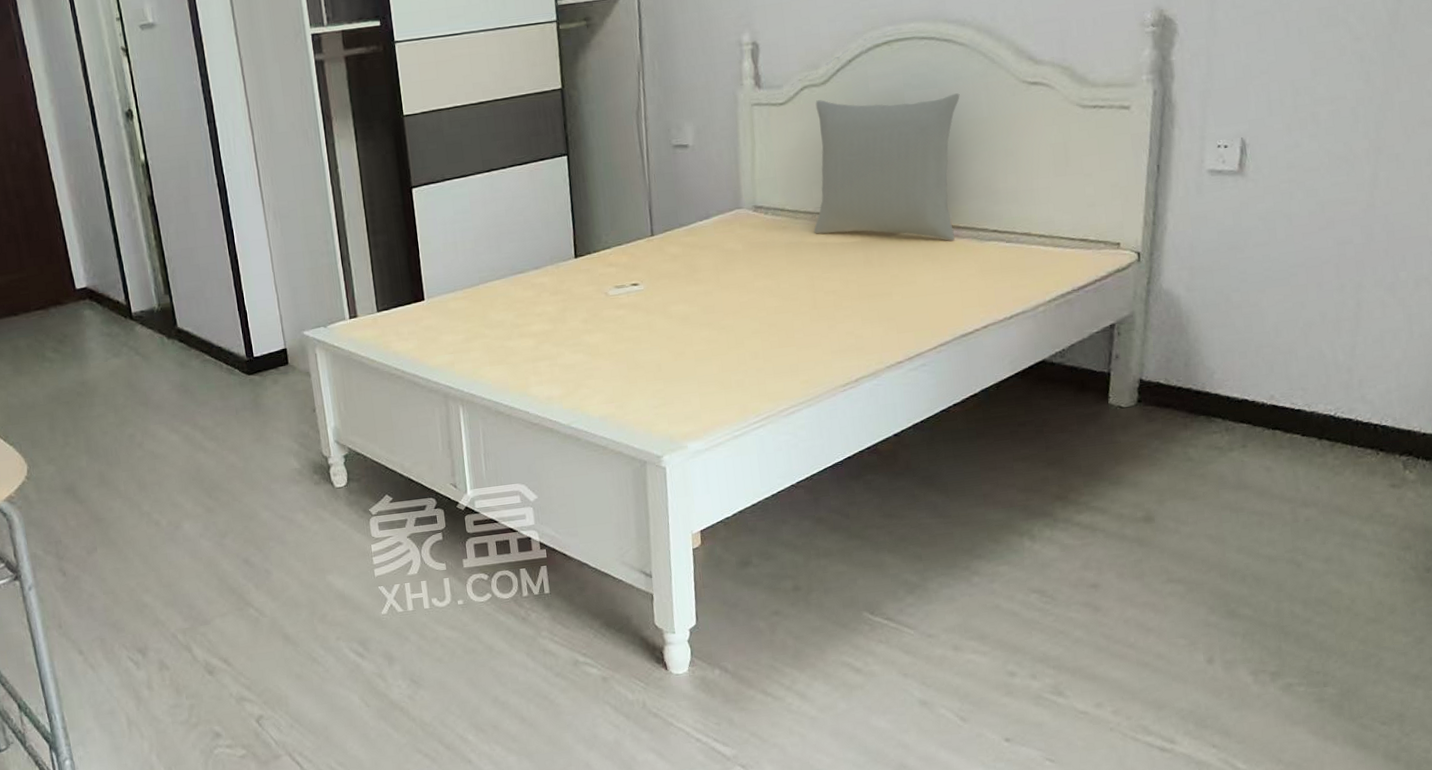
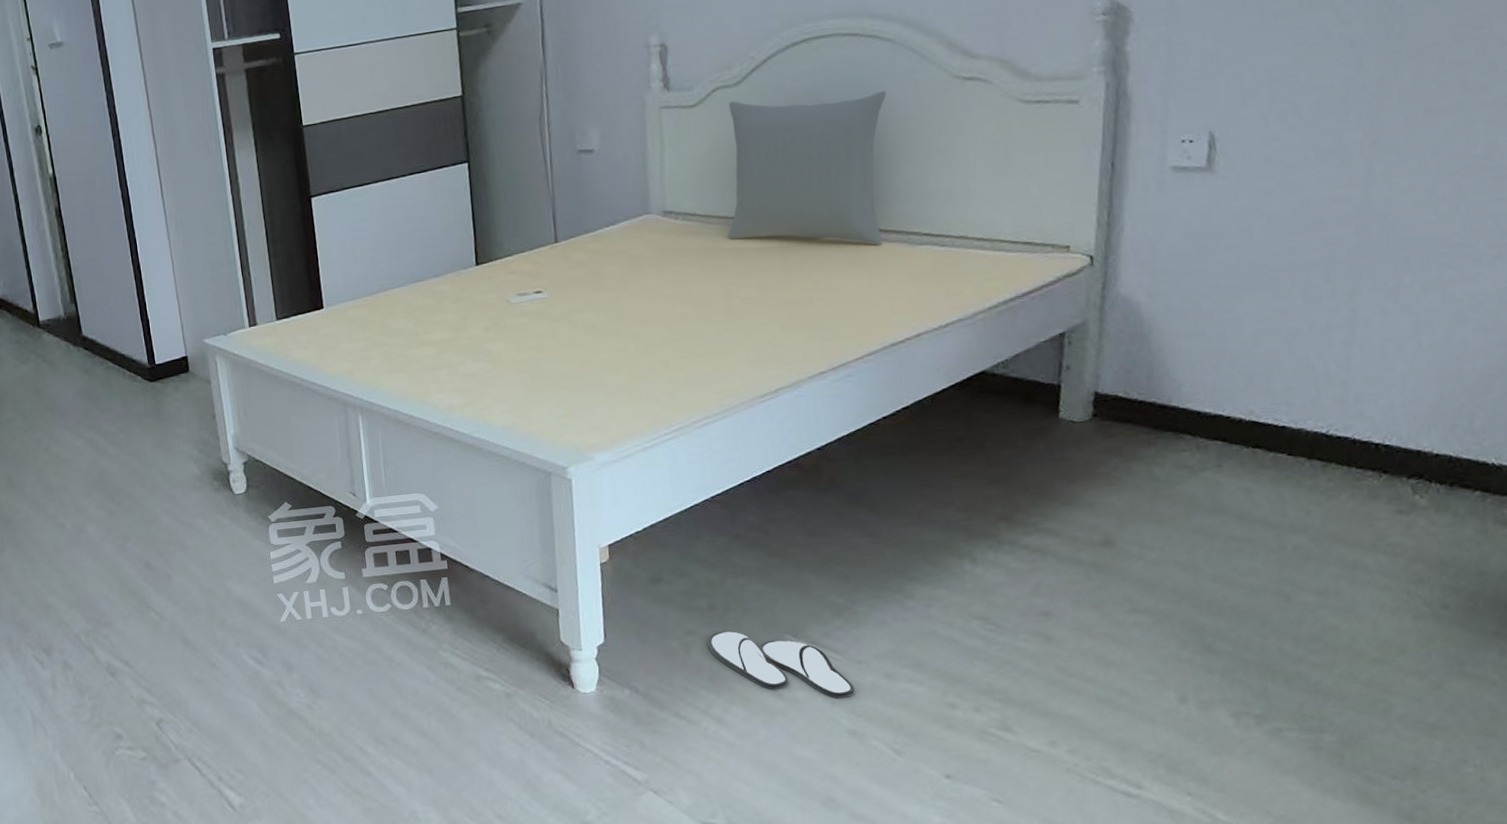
slippers: none [792,610,926,671] -> present [707,631,855,698]

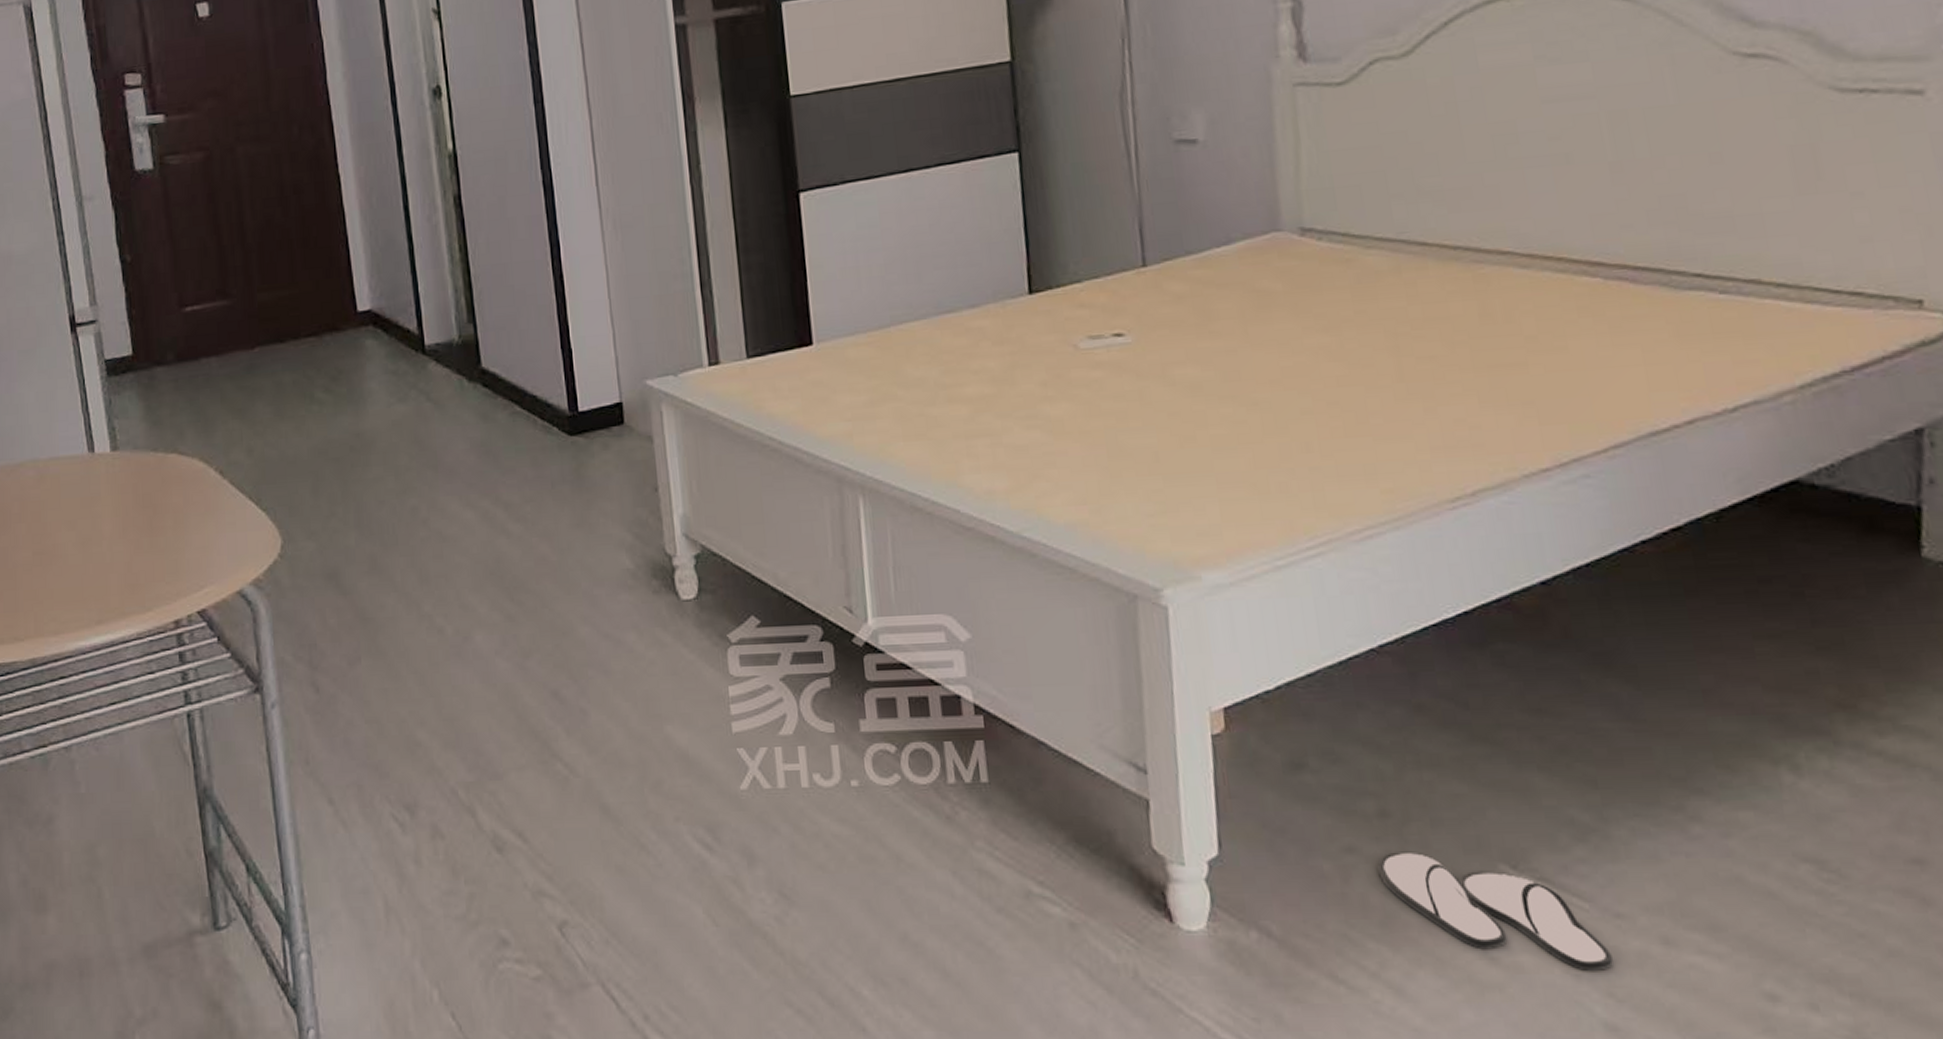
pillow: present [727,91,887,245] -> none [1392,69,1631,288]

